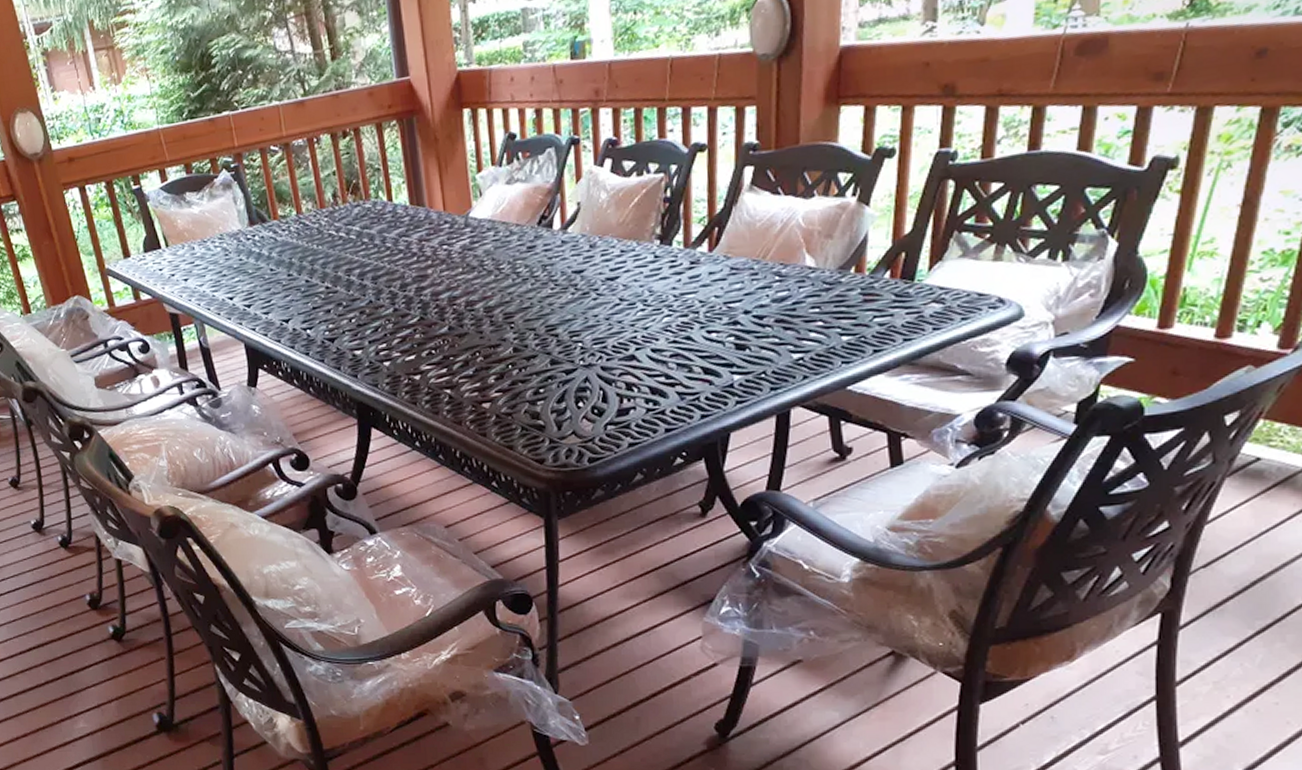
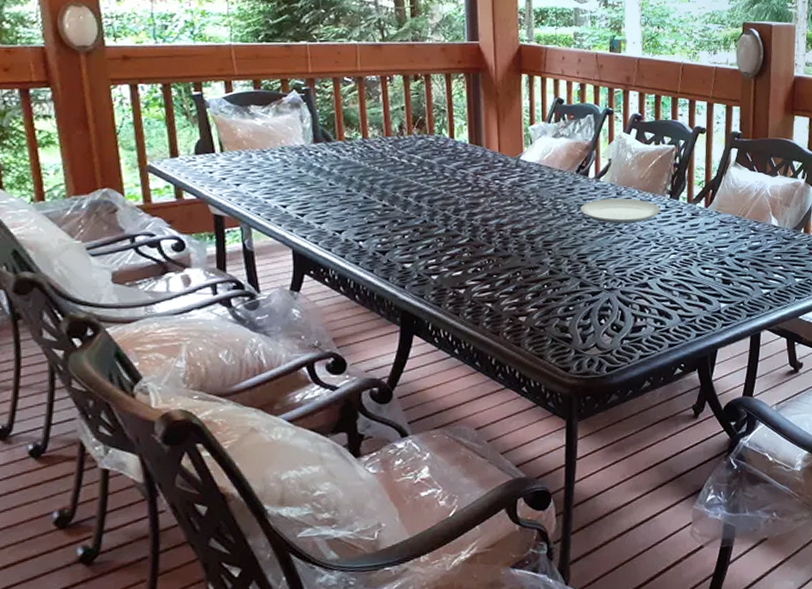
plate: none [545,250,648,285] -> present [580,198,660,223]

